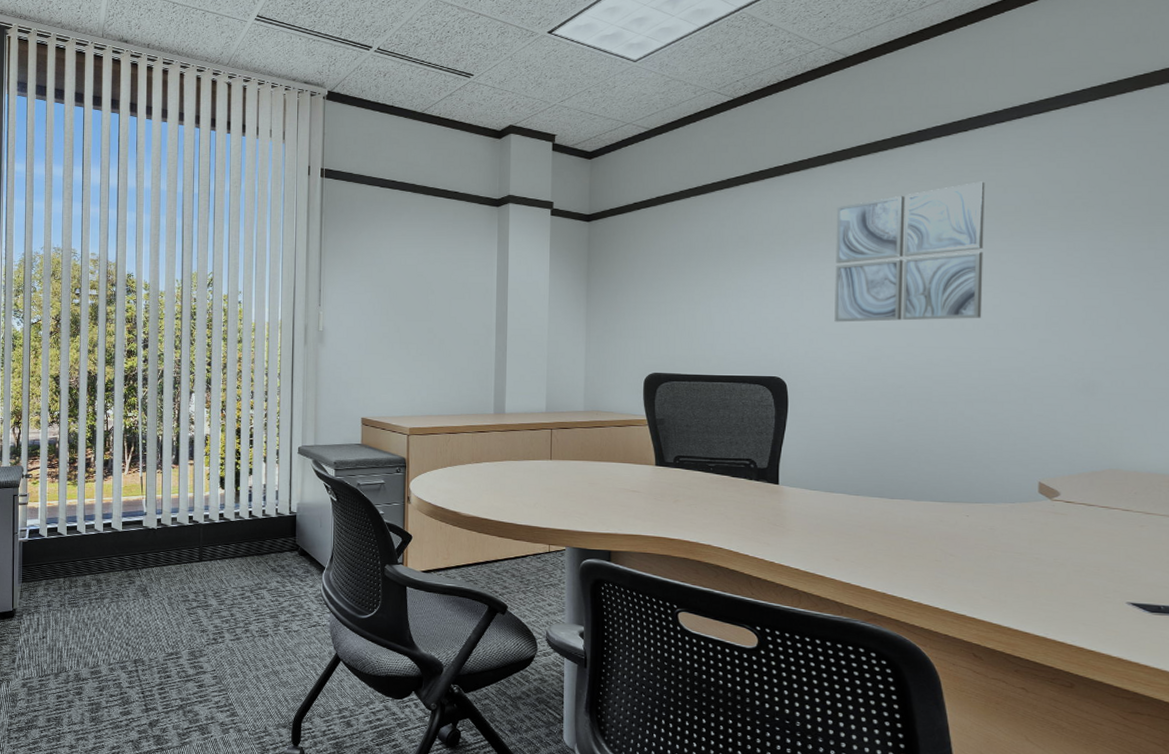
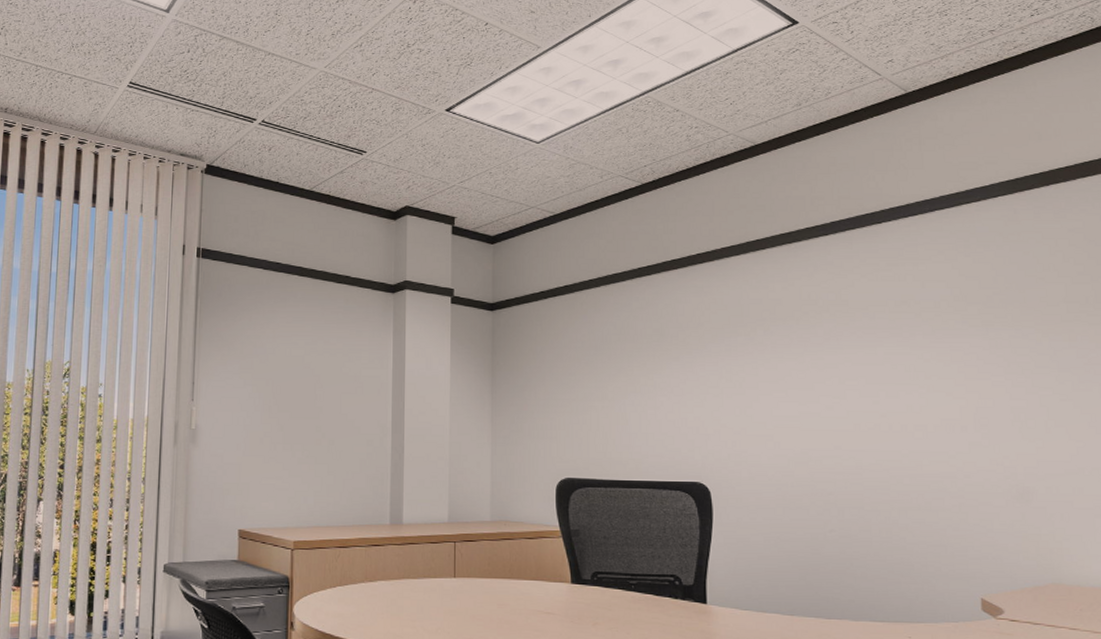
wall art: present [834,181,985,323] -> none [753,275,909,423]

